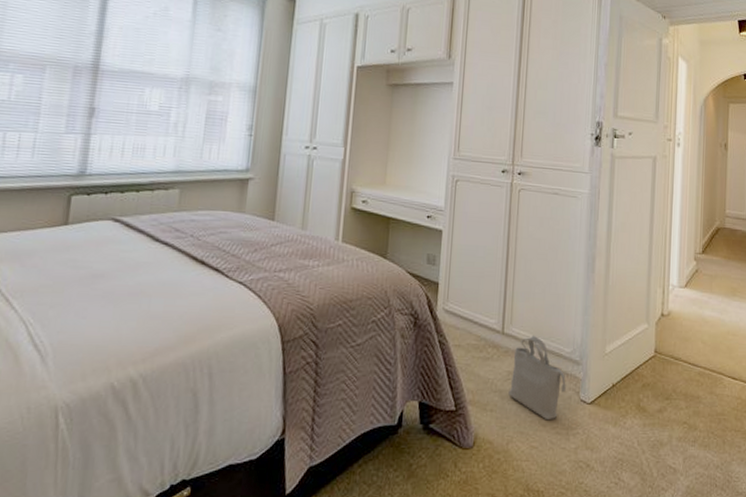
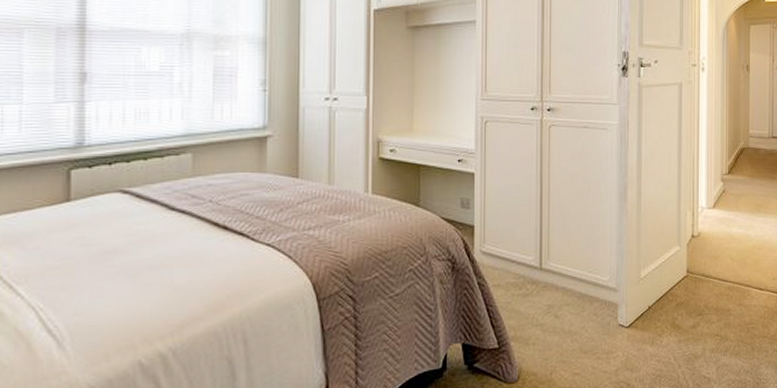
tote bag: present [508,335,566,421] -> none [549,267,604,347]

